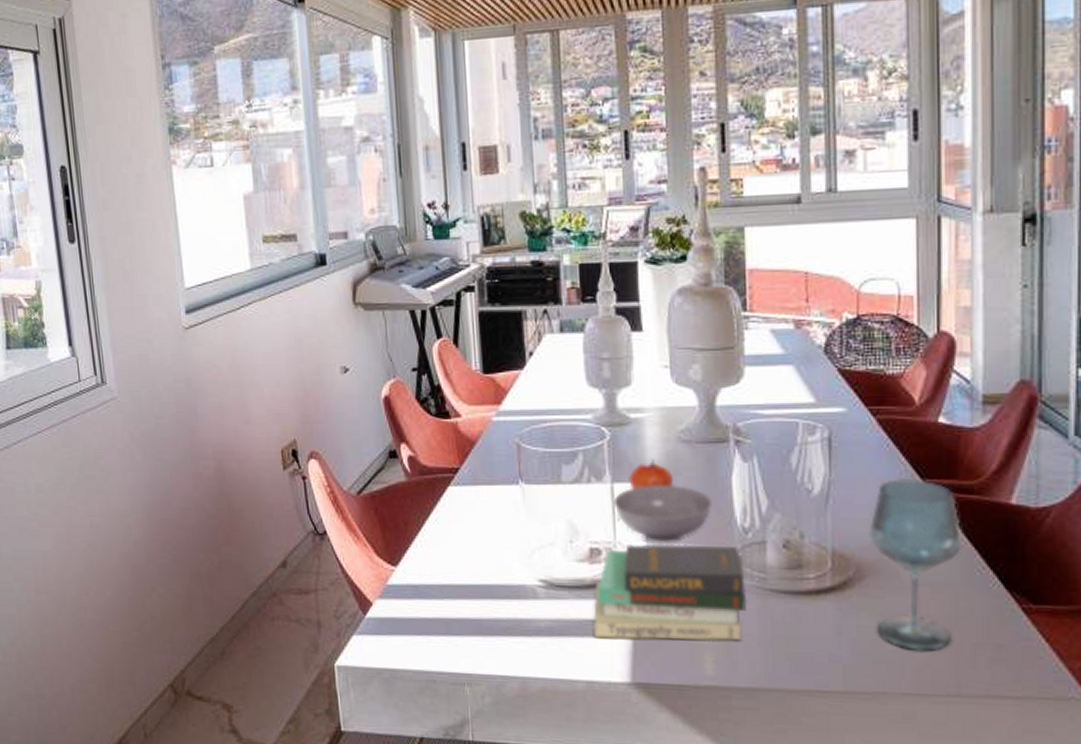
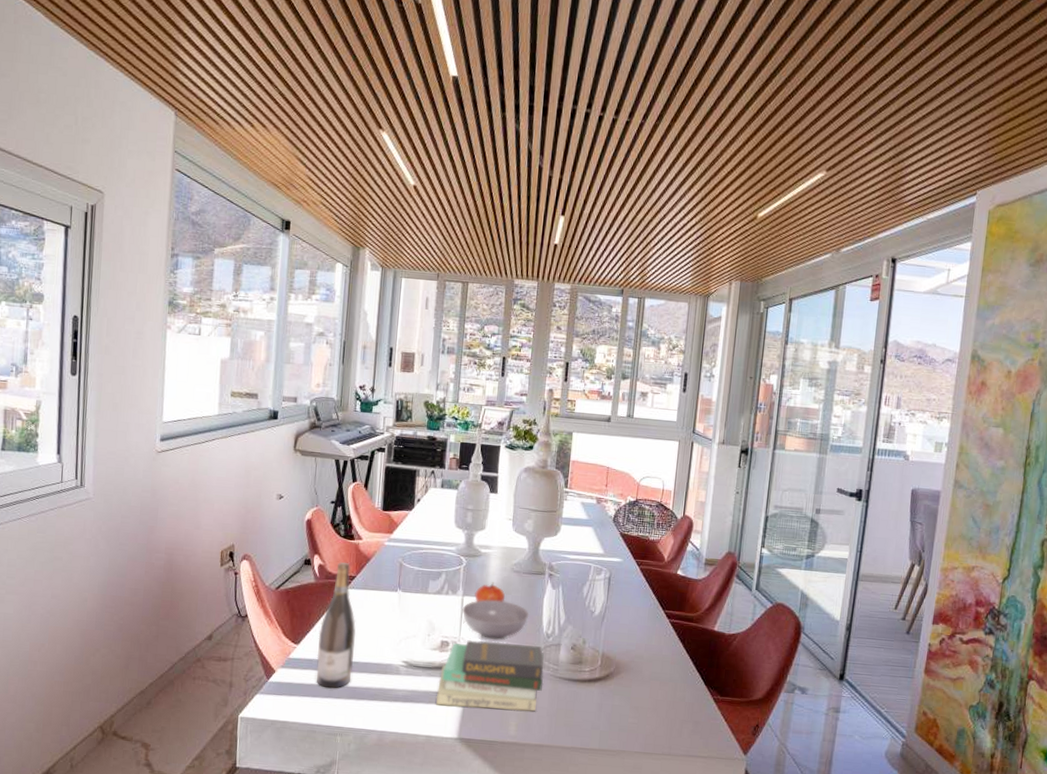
wine bottle: none [421,449,474,623] -> present [316,561,356,689]
wine glass: present [869,479,963,651] -> none [625,609,684,724]

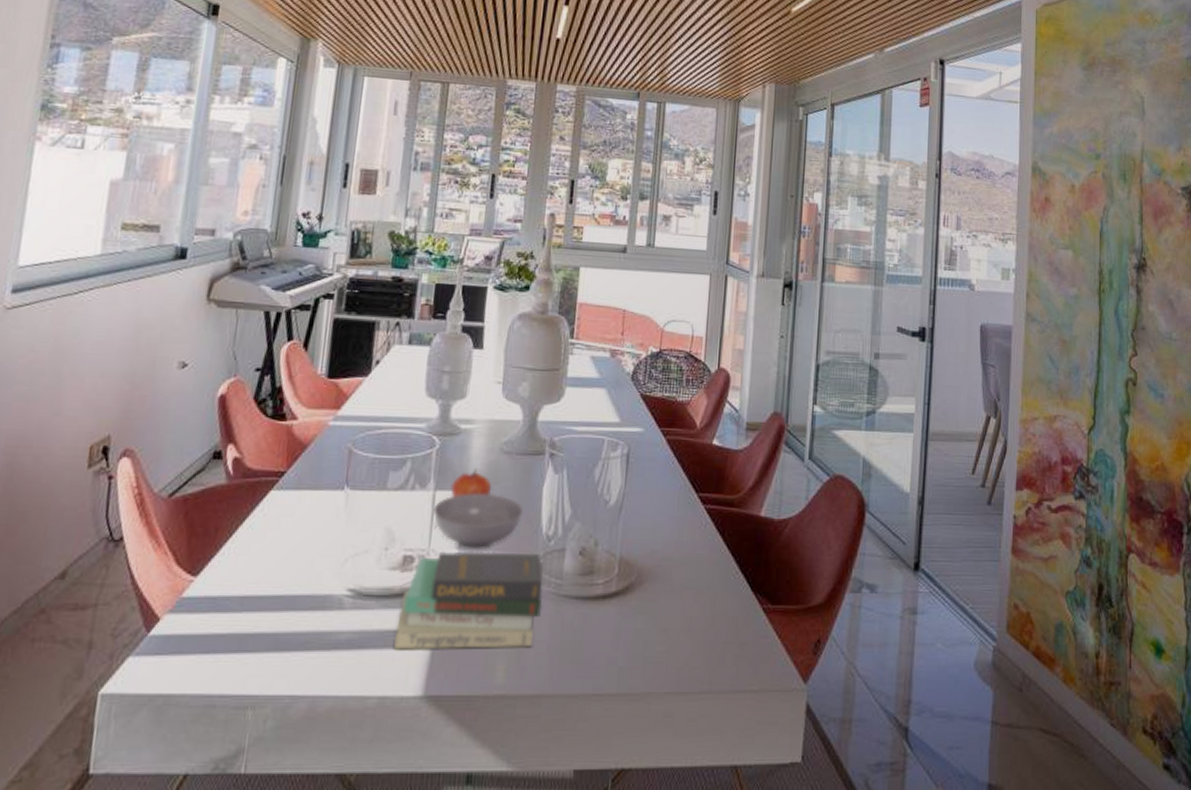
wine bottle: present [316,561,356,689] -> none [221,451,284,639]

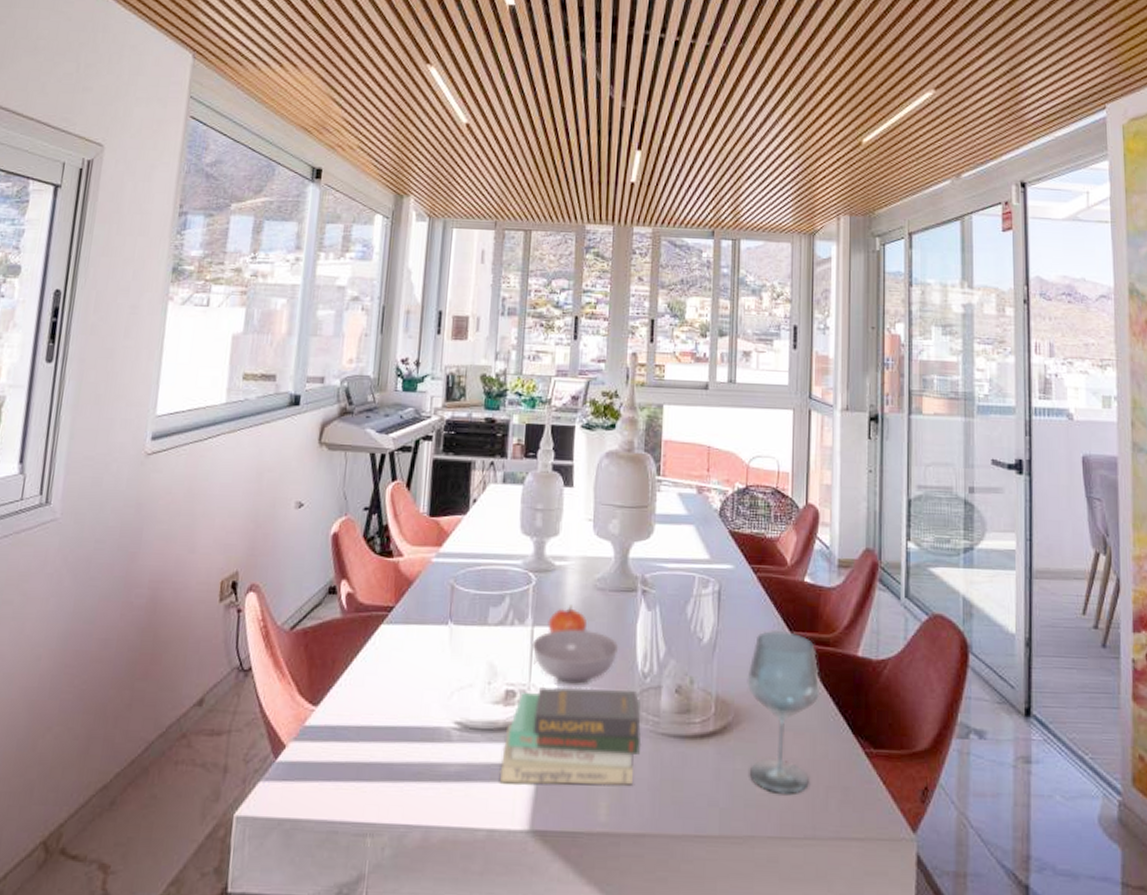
wine glass: none [650,493,723,650] -> present [747,631,821,794]

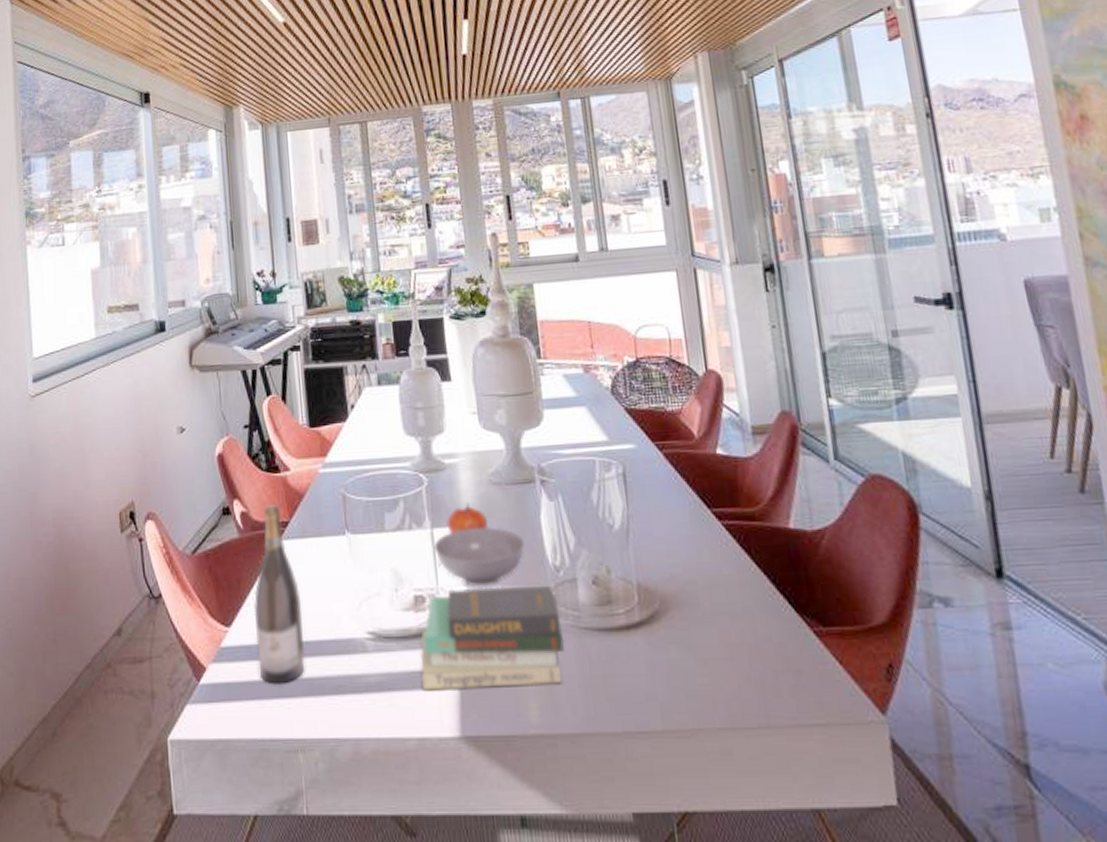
wine bottle: none [340,587,394,768] -> present [253,504,305,684]
wine glass: present [747,631,821,794] -> none [668,509,755,682]

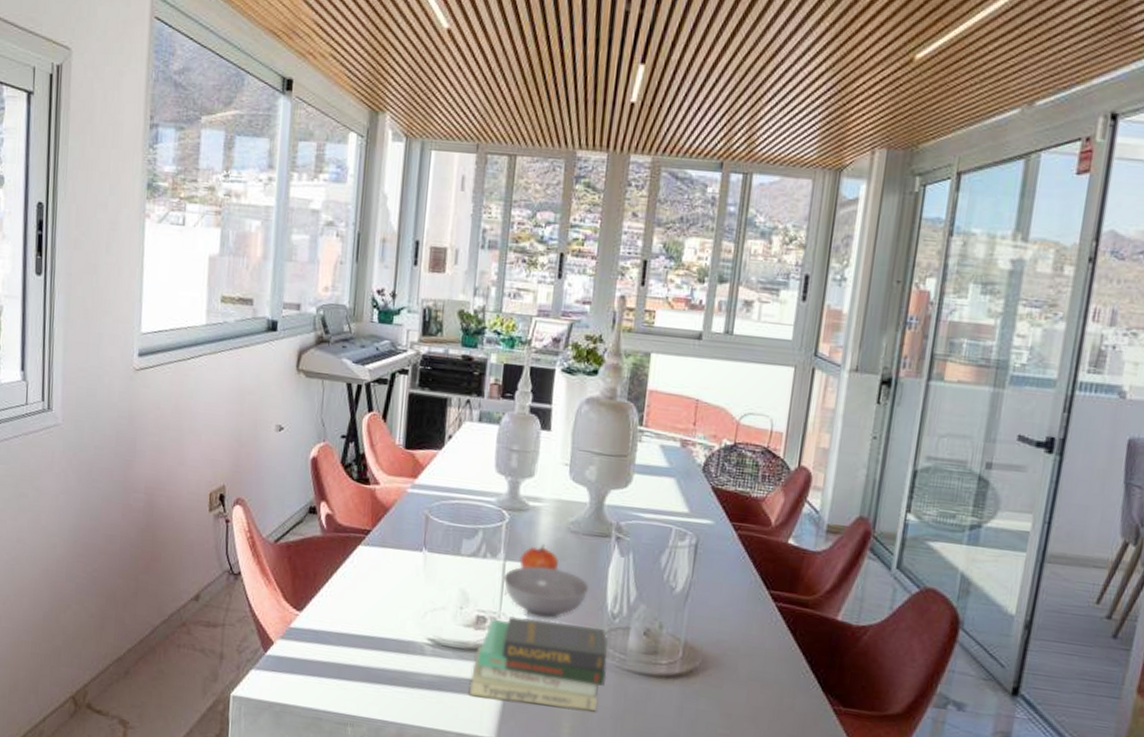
wine bottle: present [253,504,305,684] -> none [322,511,372,668]

